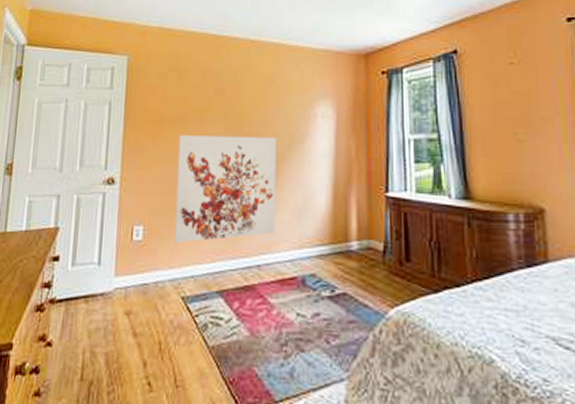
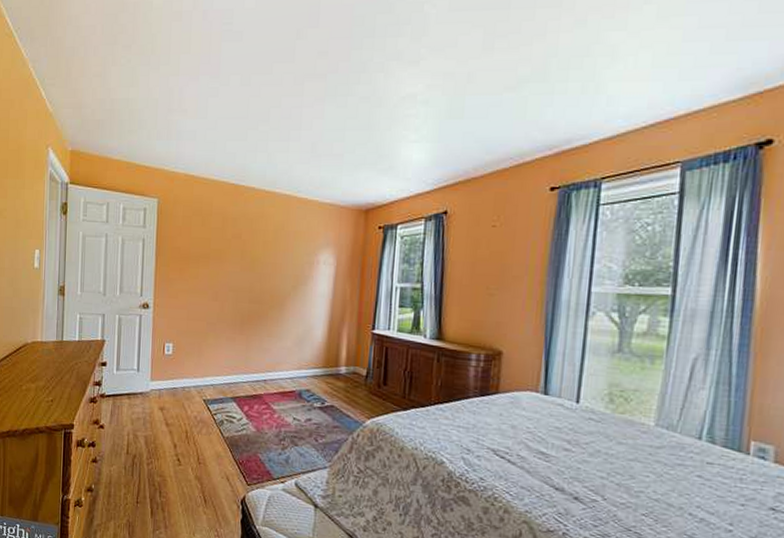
wall art: present [173,134,276,244] -> none [197,270,284,359]

